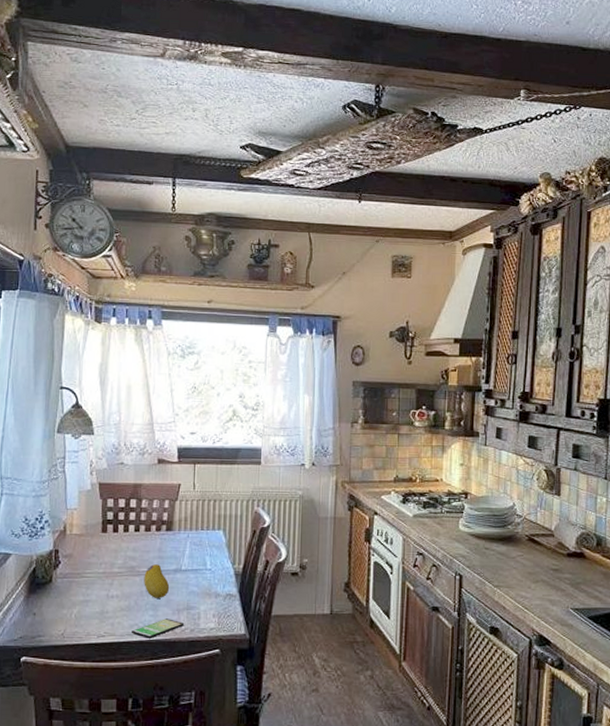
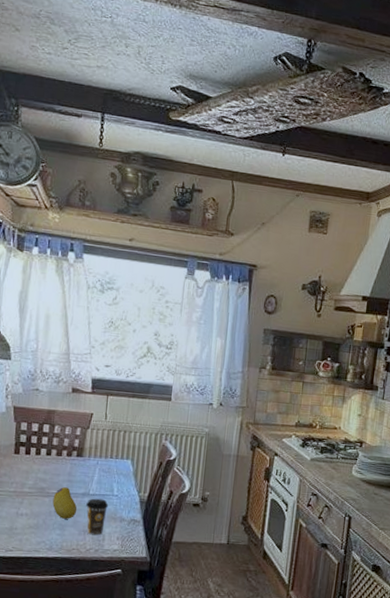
smartphone: present [132,618,185,638] -> none [39,538,90,556]
coffee cup: none [179,574,203,614] -> present [86,498,109,536]

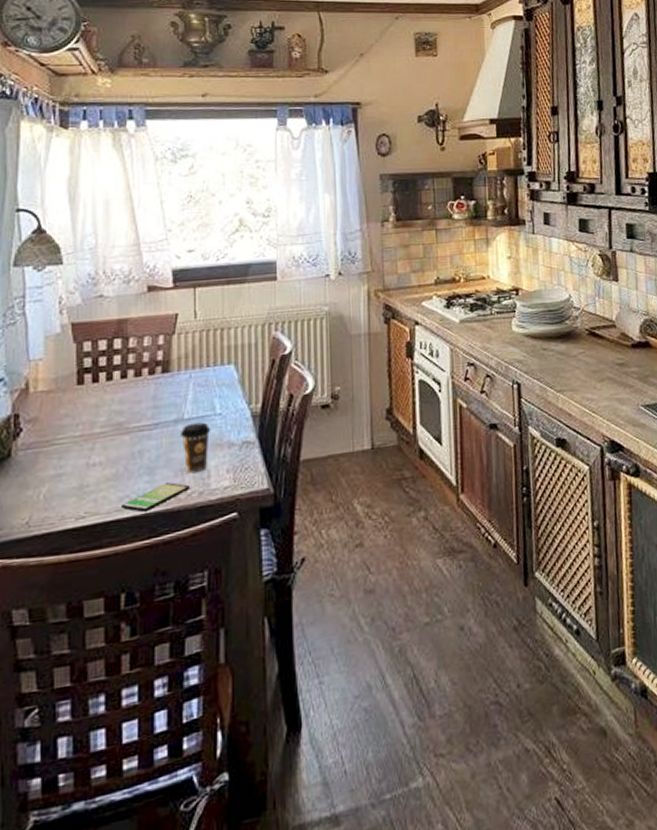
smartphone: none [39,538,90,556] -> present [122,482,191,512]
fruit: present [52,487,77,519] -> none [135,416,170,460]

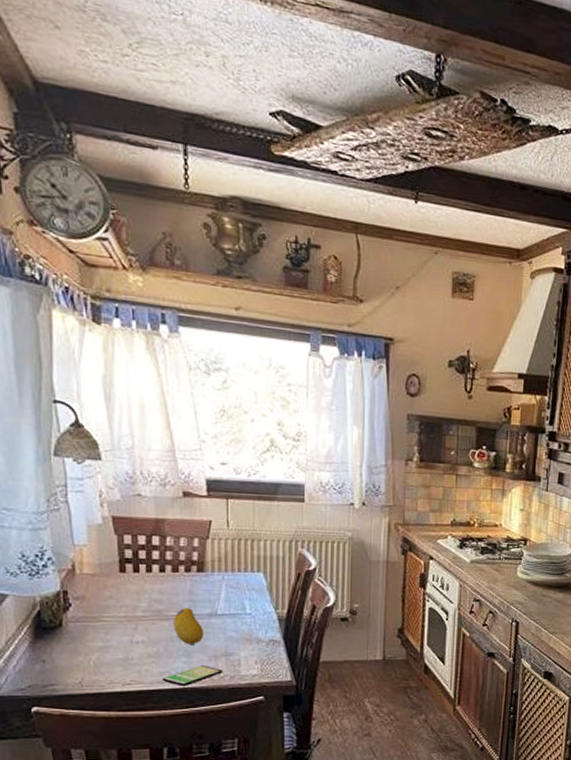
fruit: none [135,416,170,460] -> present [173,608,204,644]
coffee cup: present [181,422,211,474] -> none [214,618,242,661]

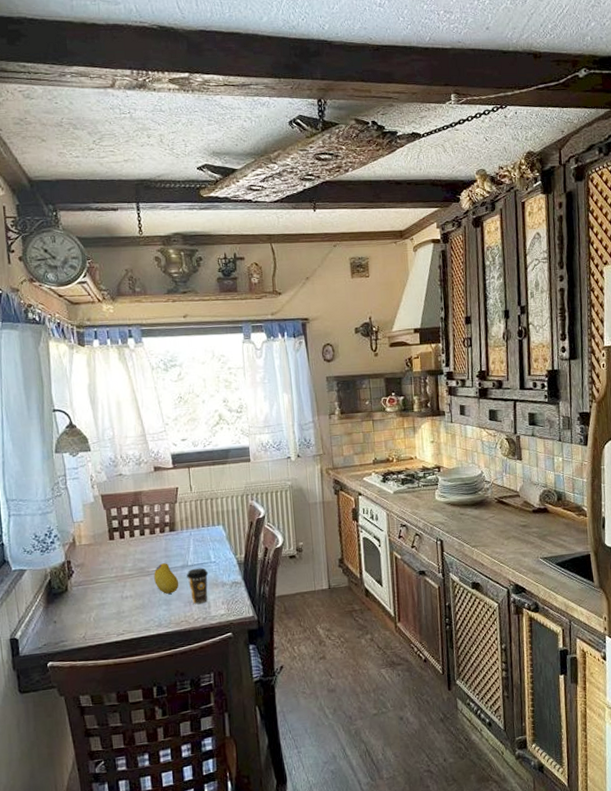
smartphone: present [163,665,223,686] -> none [149,611,197,631]
coffee cup: none [214,618,242,661] -> present [187,567,209,605]

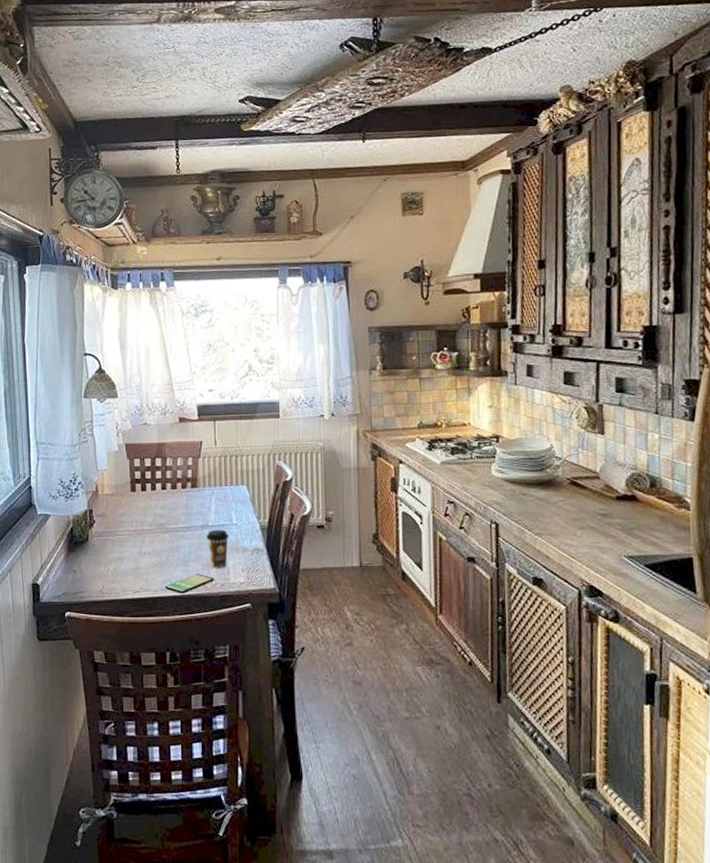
smartphone: none [149,611,197,631] -> present [165,574,215,593]
fruit: present [154,563,179,594] -> none [173,521,198,554]

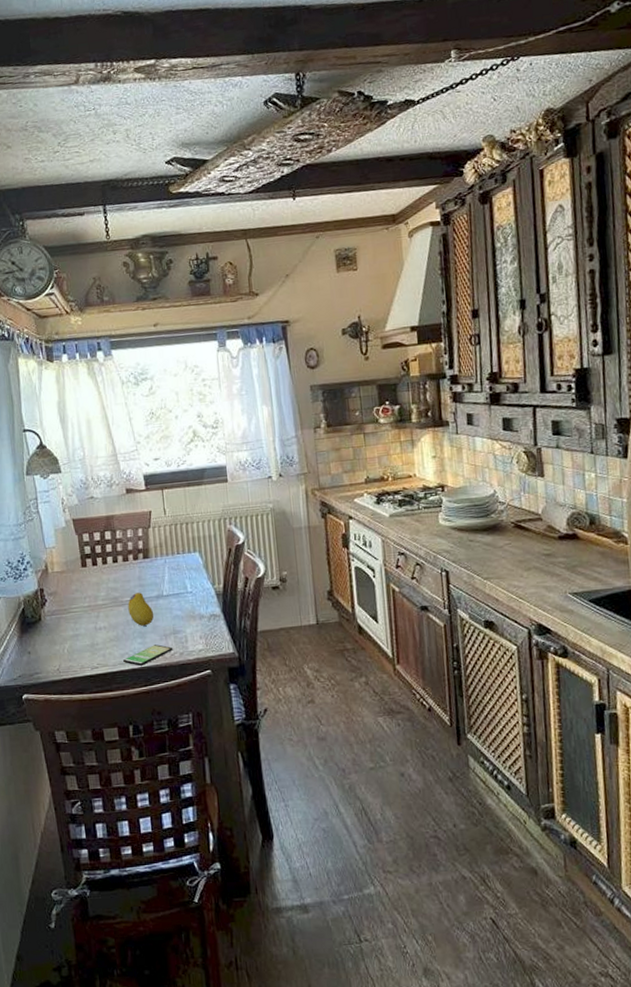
fruit: none [173,521,198,554] -> present [127,592,154,626]
coffee cup: present [207,529,230,569] -> none [162,598,185,638]

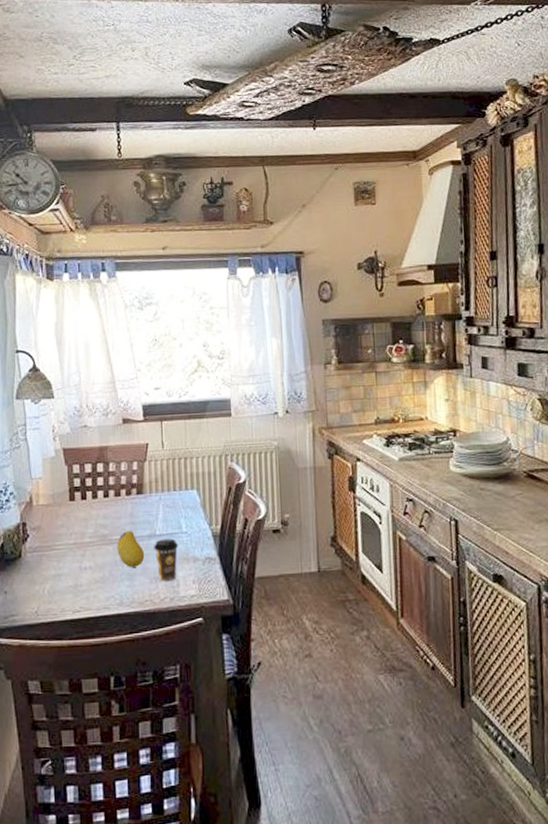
smartphone: present [123,644,173,666] -> none [108,588,164,611]
coffee cup: none [162,598,185,638] -> present [154,538,179,582]

